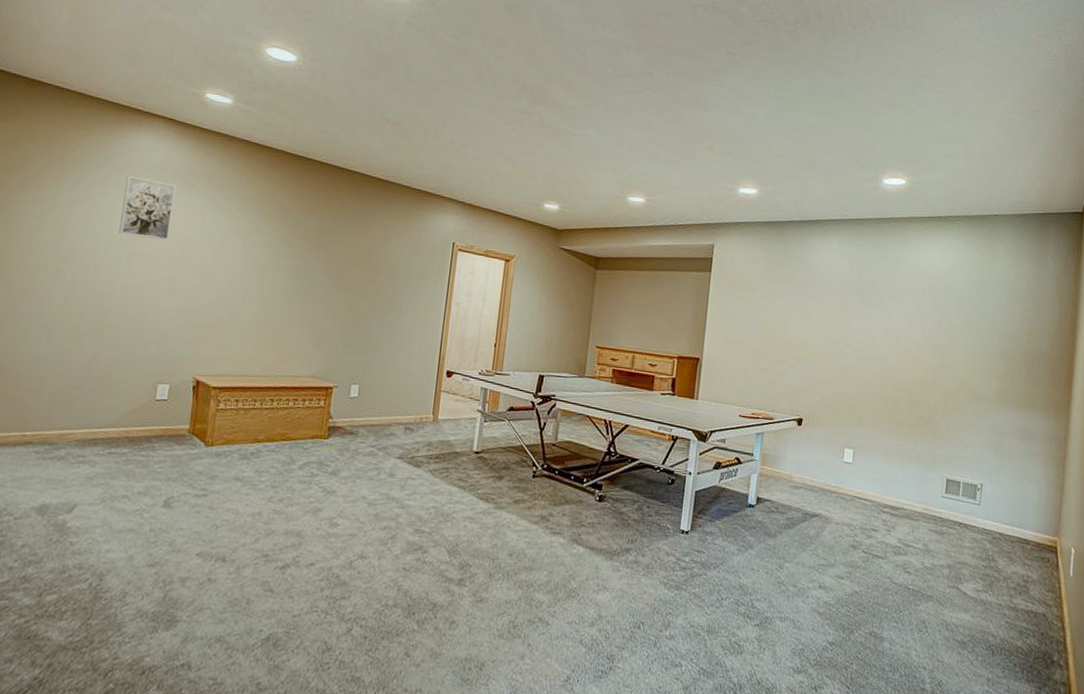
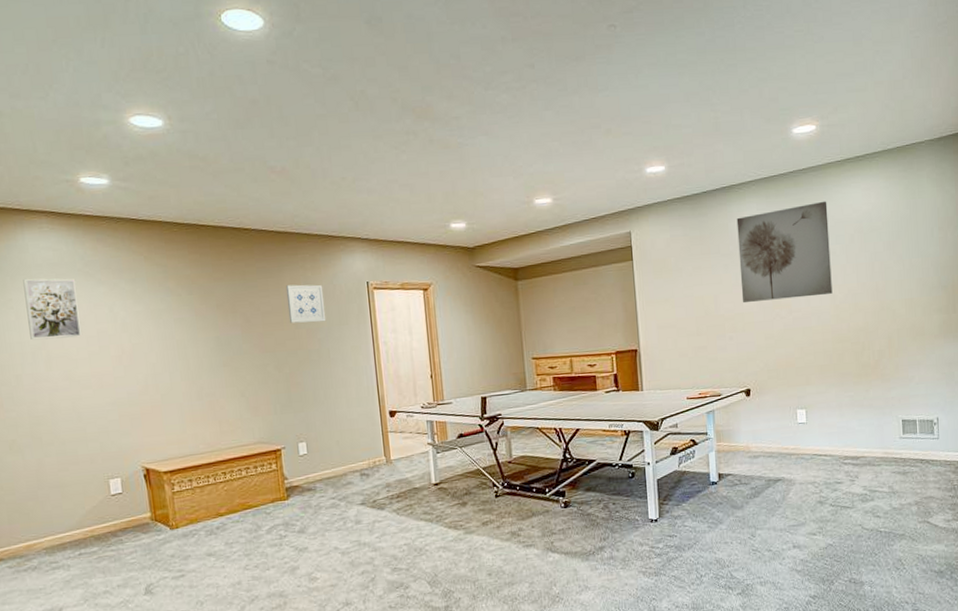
wall art: none [370,230,411,272] -> present [285,284,326,323]
wall art: none [809,251,906,341] -> present [736,201,833,303]

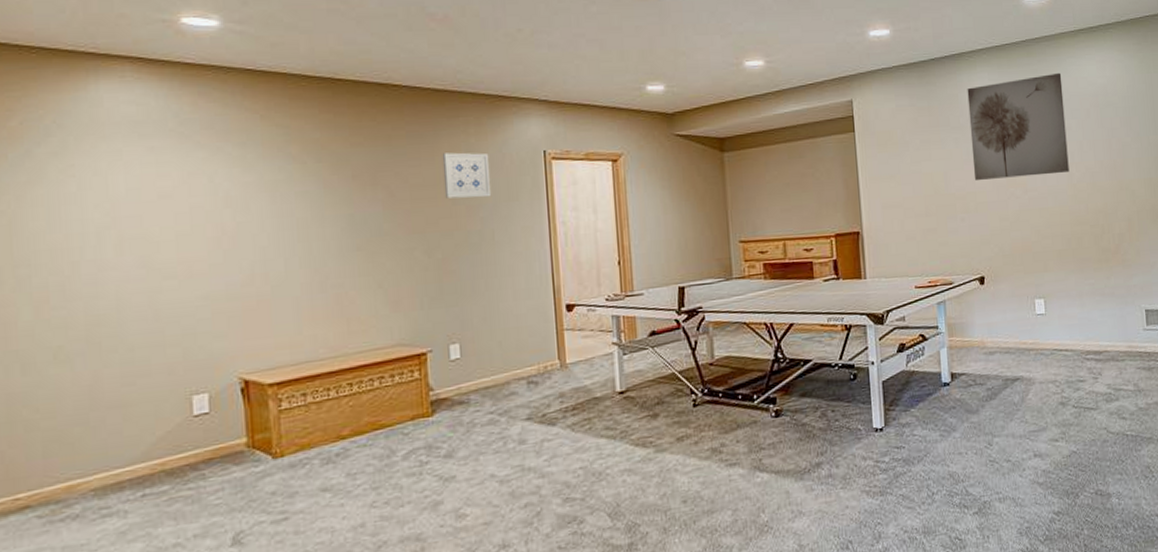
wall art: present [23,278,83,341] -> none [92,139,170,217]

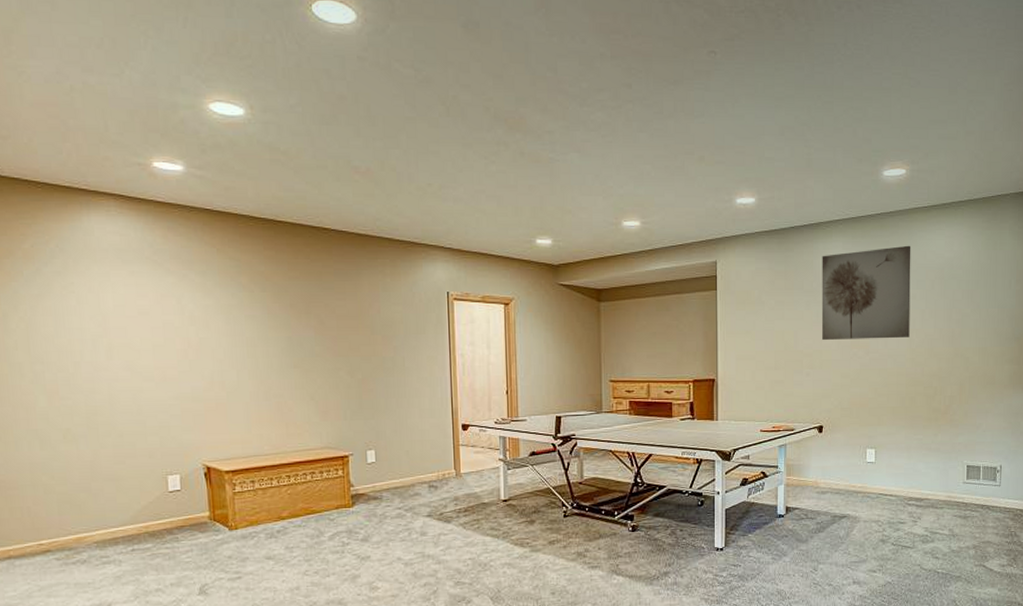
wall art: present [442,152,492,199] -> none [363,289,403,330]

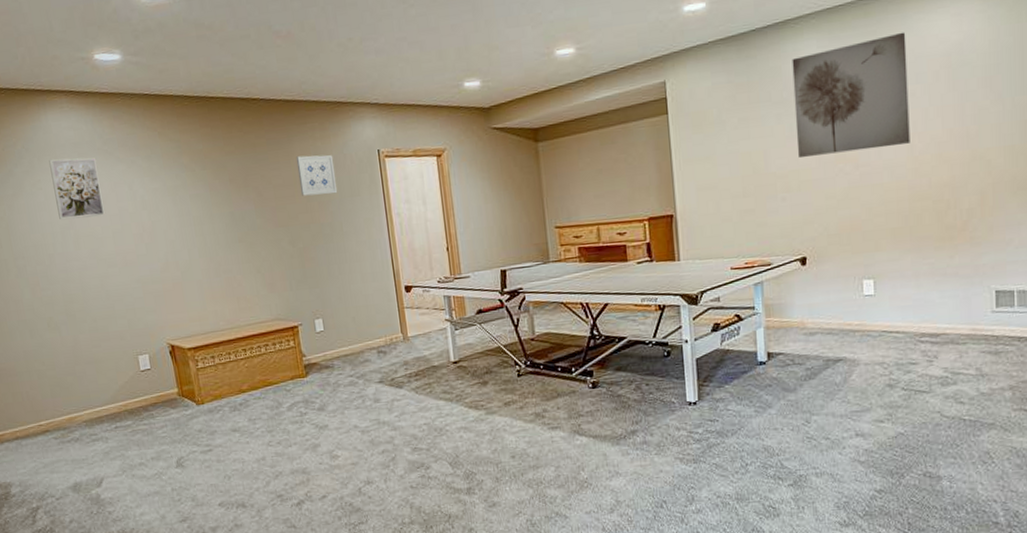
wall art: none [86,262,148,328] -> present [49,158,106,220]
wall art: none [363,289,403,330] -> present [295,154,338,196]

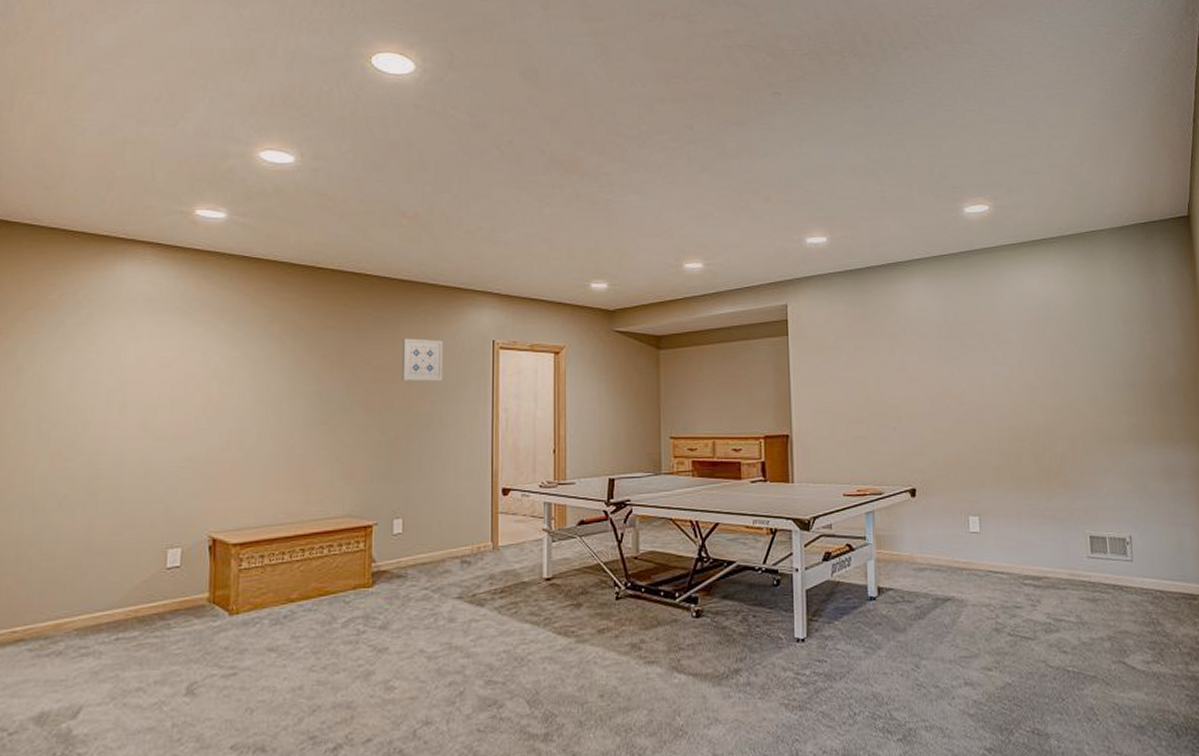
wall art: present [49,158,106,220] -> none [108,312,171,382]
wall art: present [792,32,910,159] -> none [903,285,1008,391]

